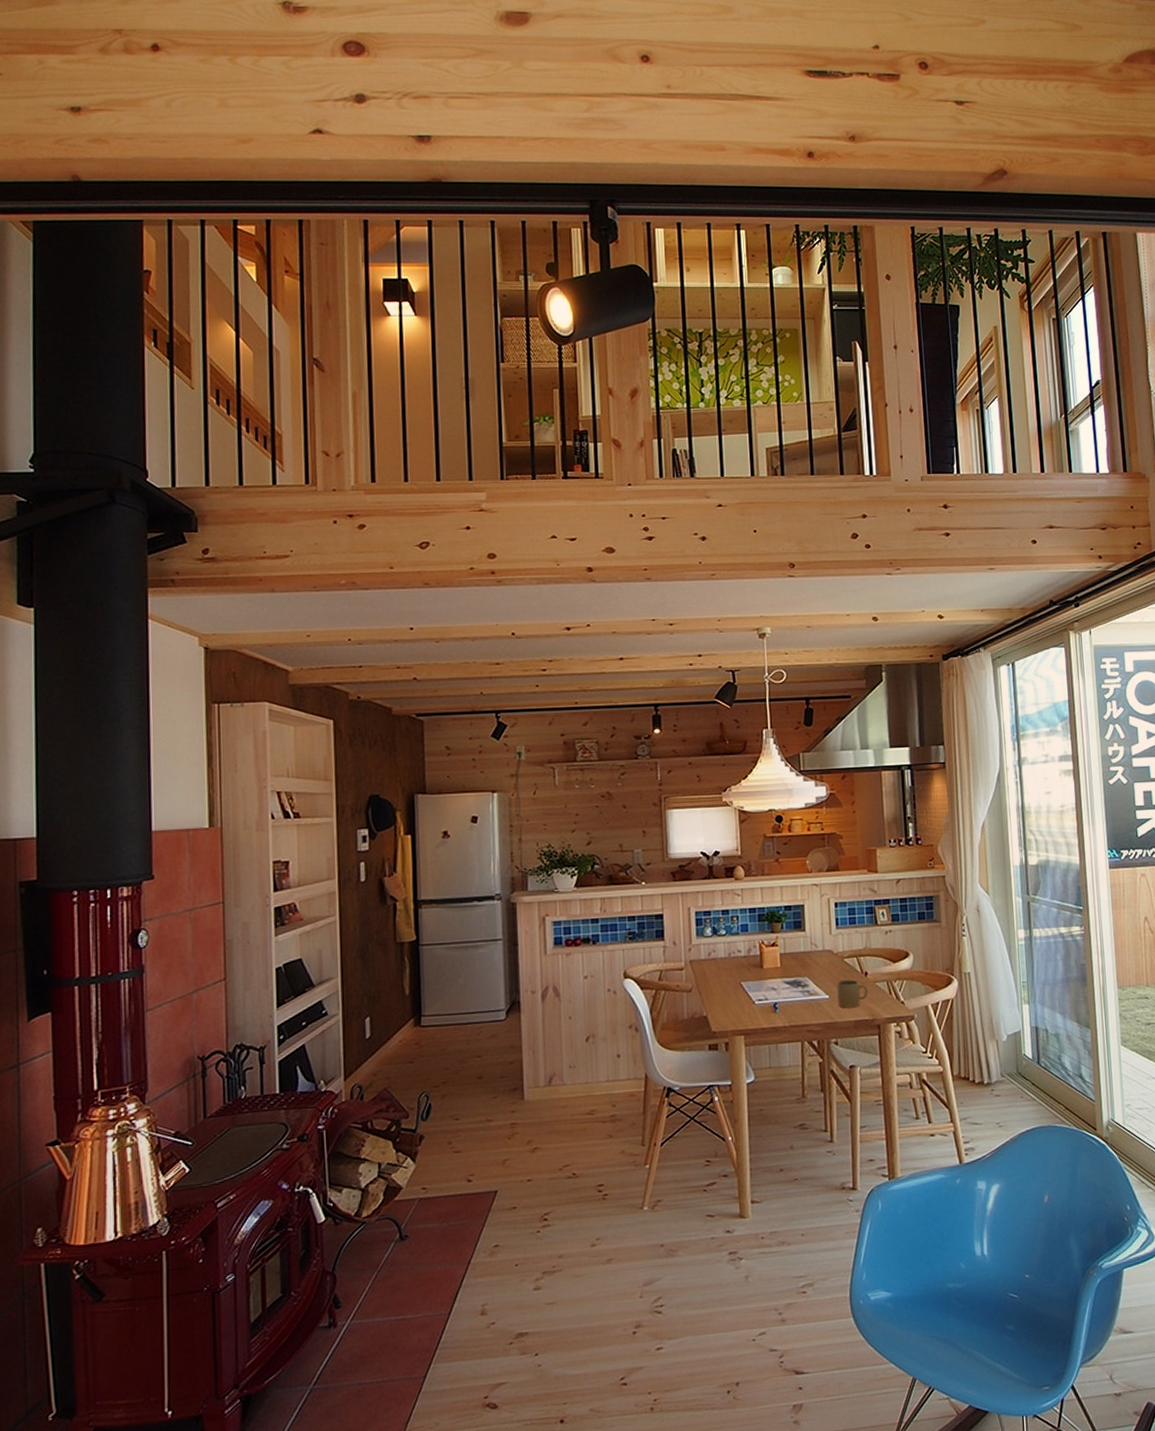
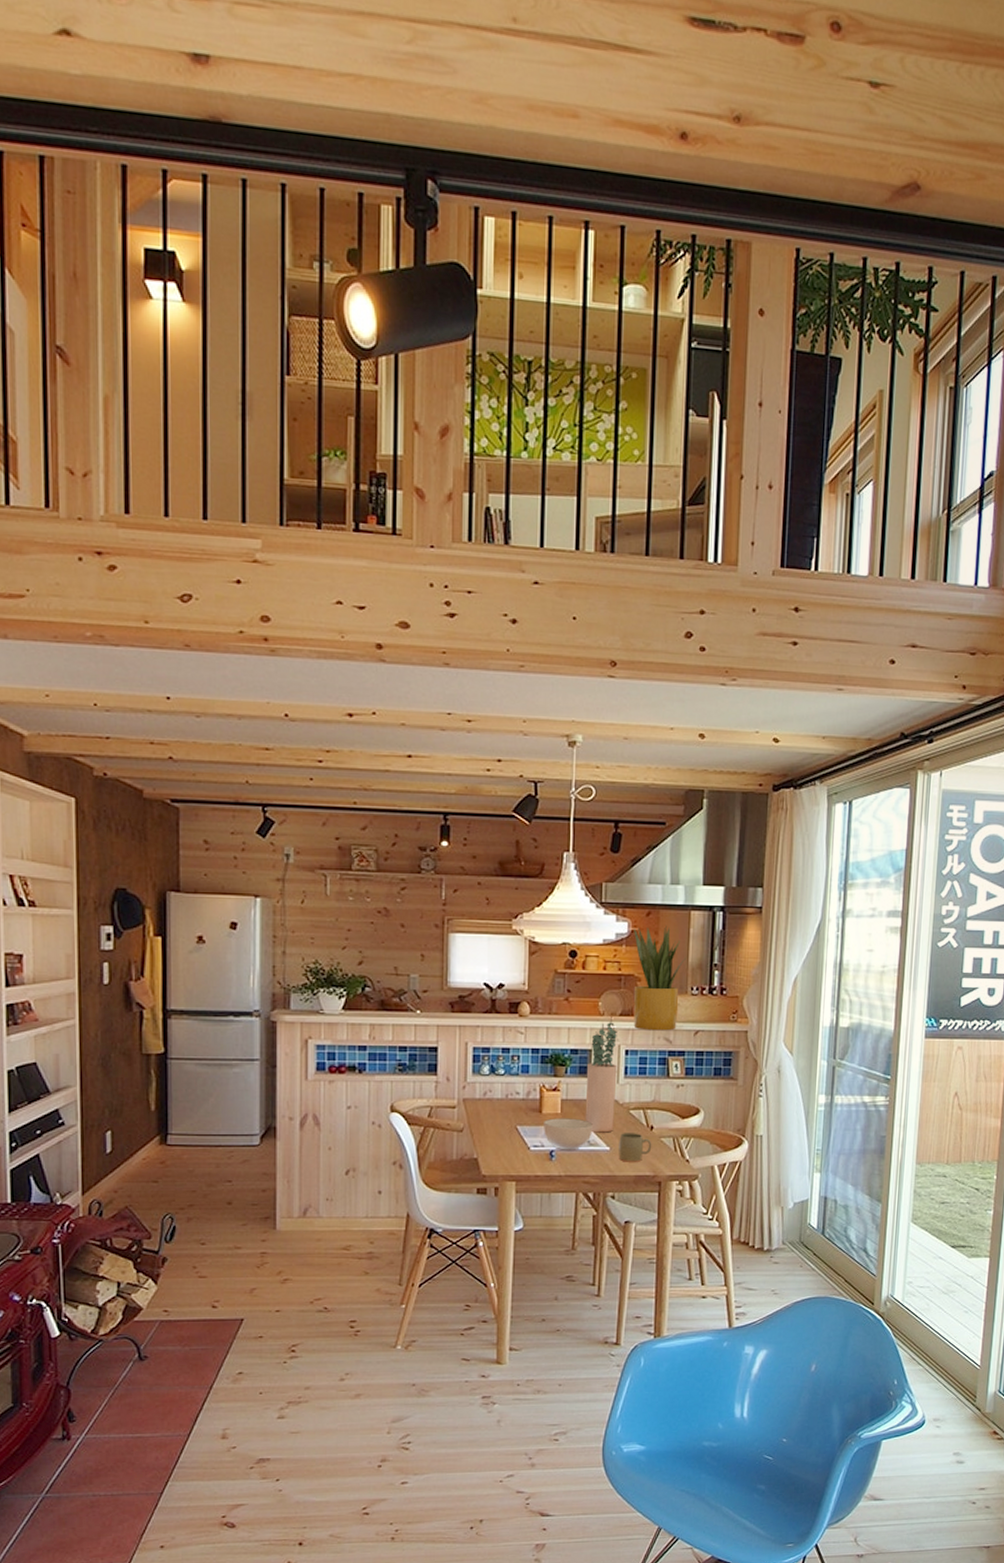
bowl: none [764,970,811,1003] -> present [542,1118,593,1152]
vase: none [801,873,831,983] -> present [585,1016,617,1133]
planter: none [831,786,882,884] -> present [633,925,687,1031]

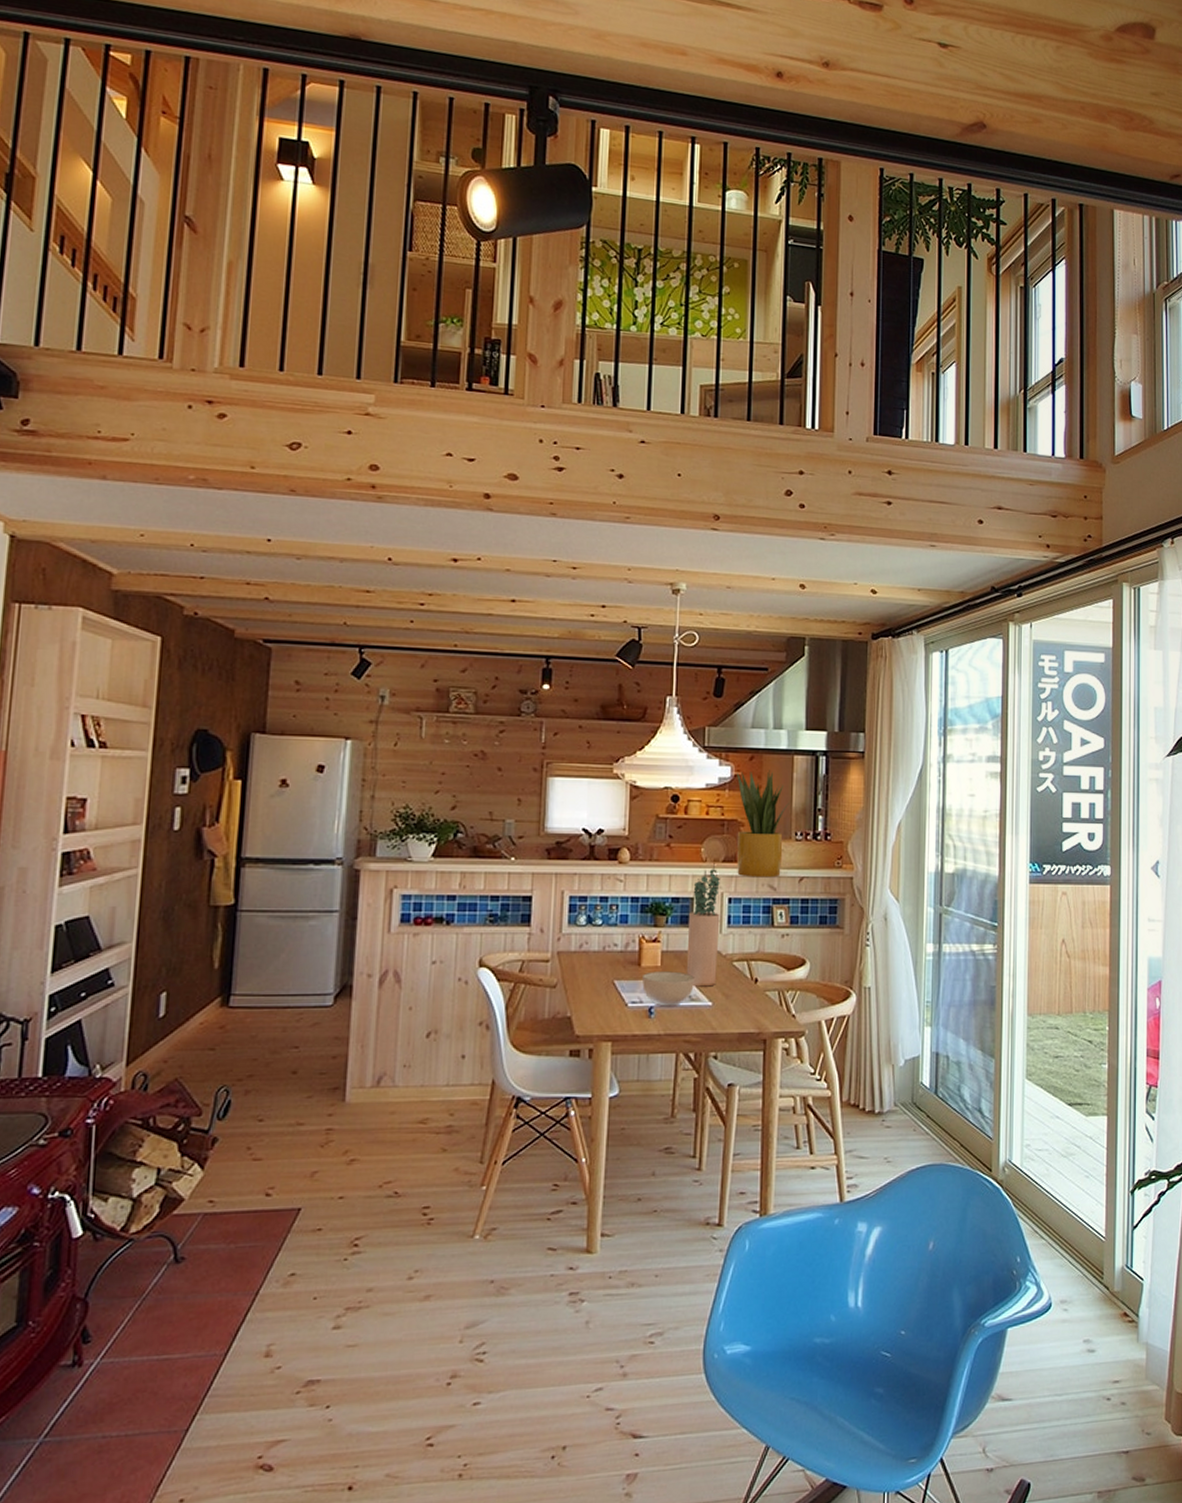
mug: present [618,1133,652,1162] -> none [721,986,757,1018]

